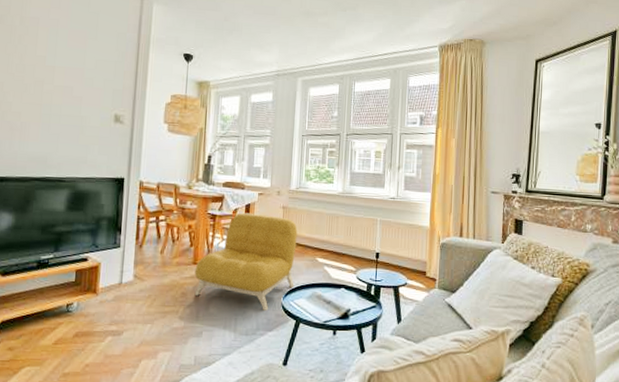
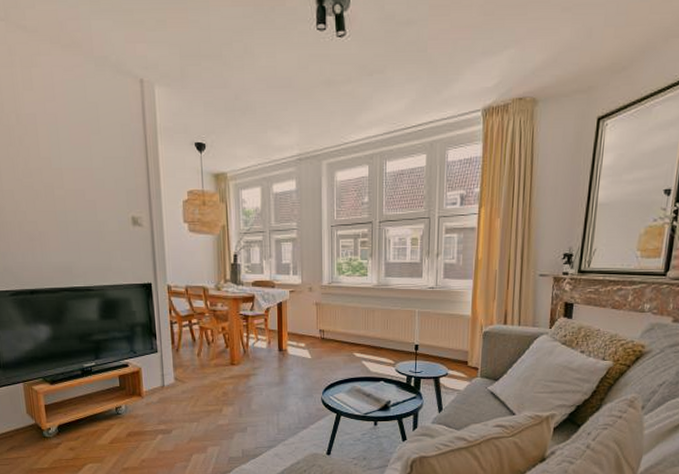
armchair: present [194,212,298,311] -> none [233,311,333,406]

